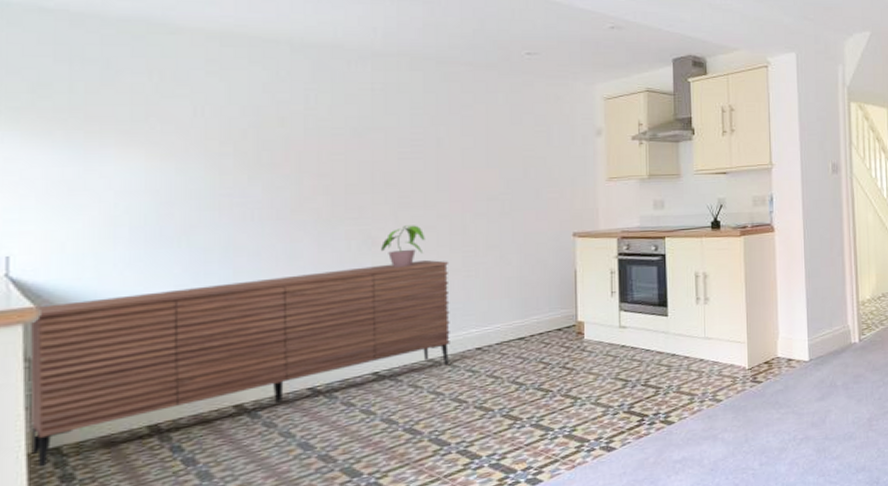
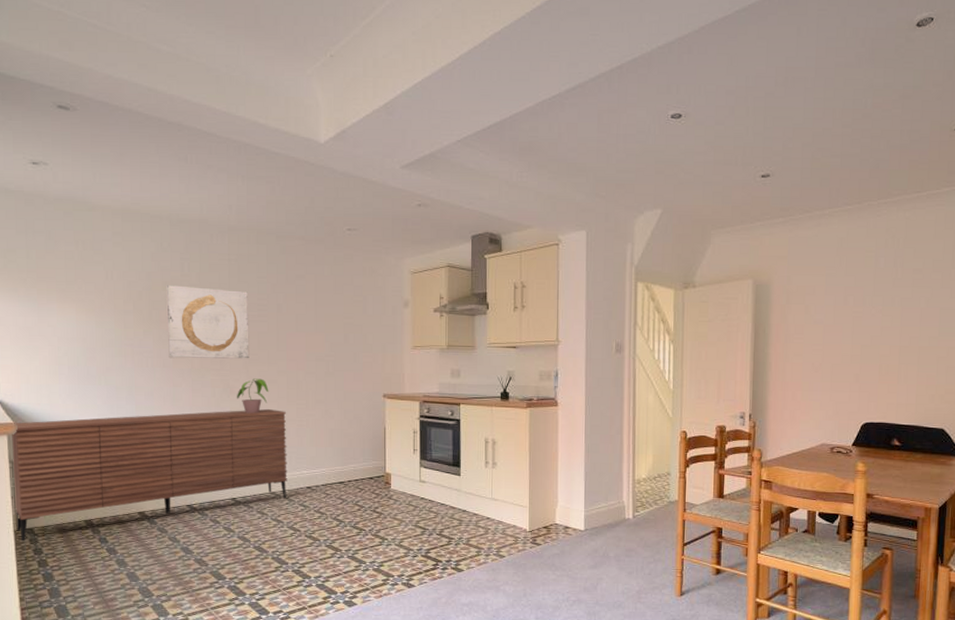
wall art: none [283,121,399,209] -> present [166,285,250,359]

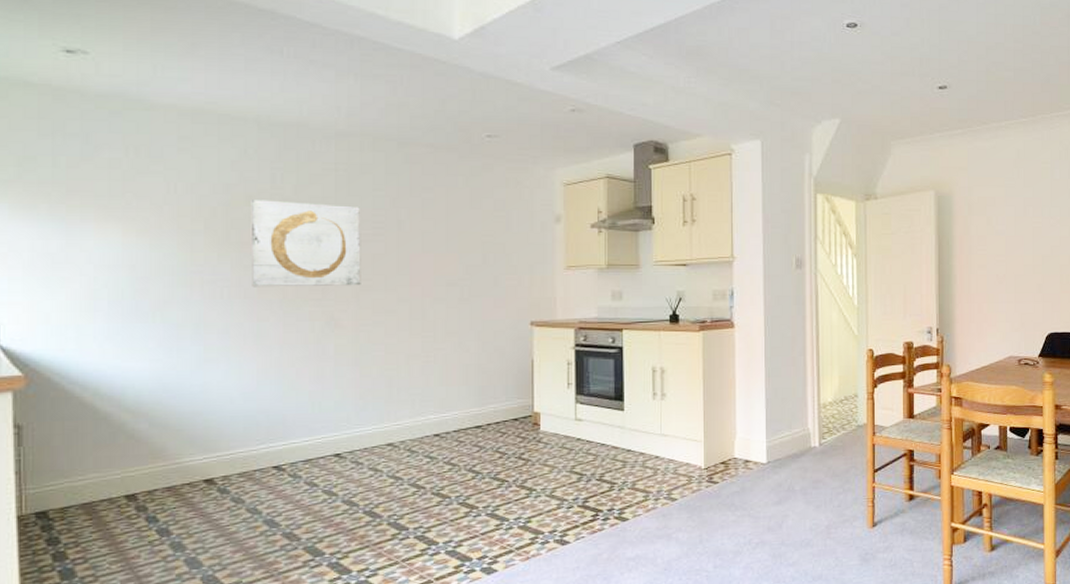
sideboard: present [12,408,287,542] -> none [19,343,409,530]
potted plant: present [237,378,269,414] -> none [344,308,386,351]

